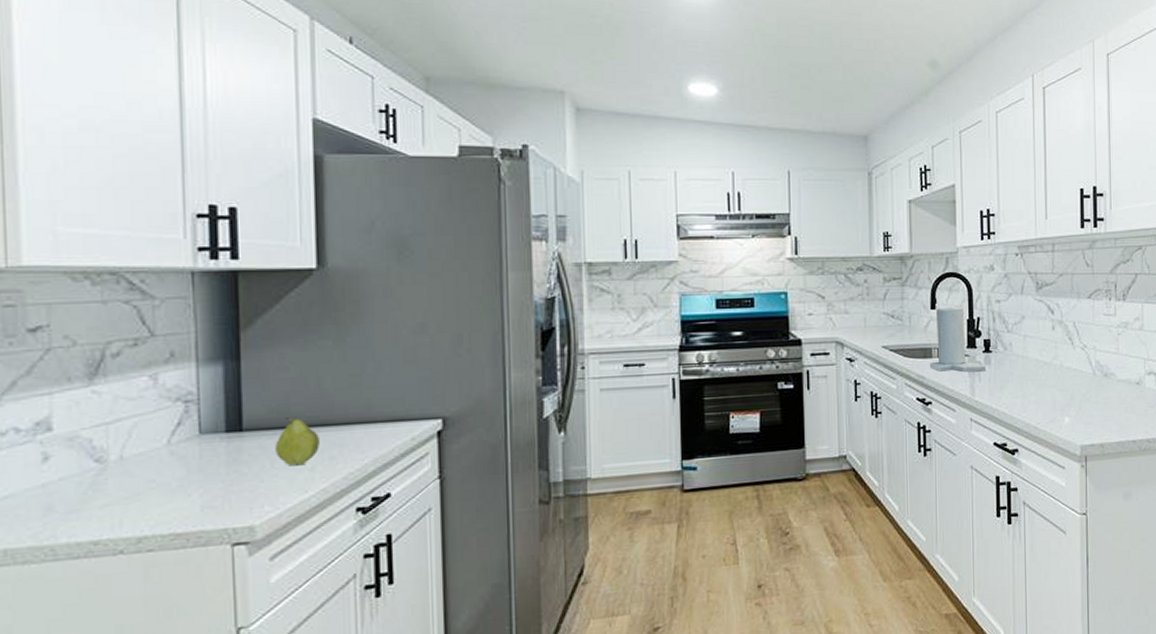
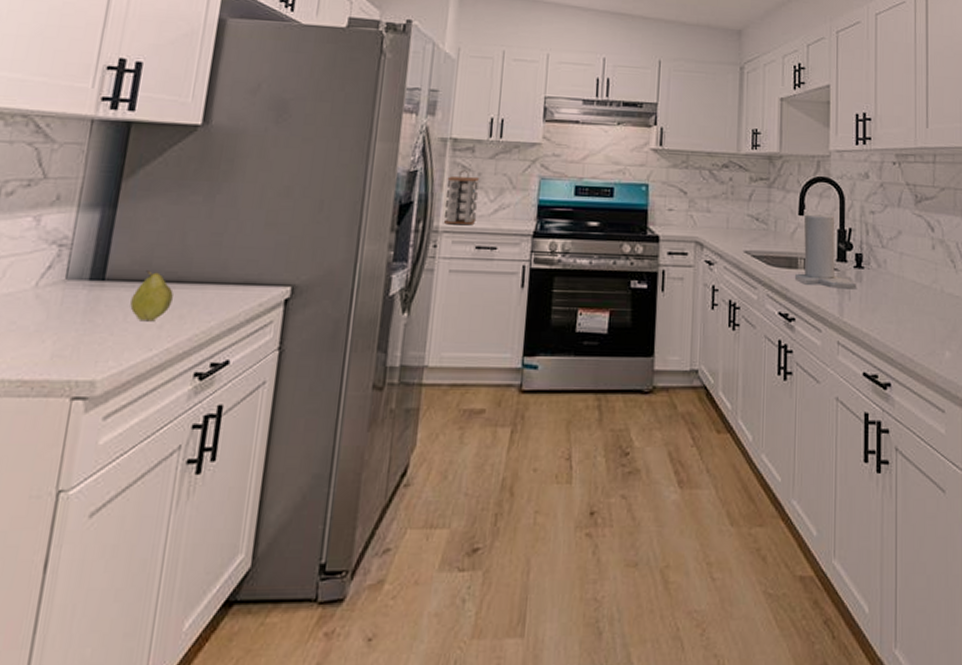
spice rack: none [587,292,621,347] -> present [443,170,480,226]

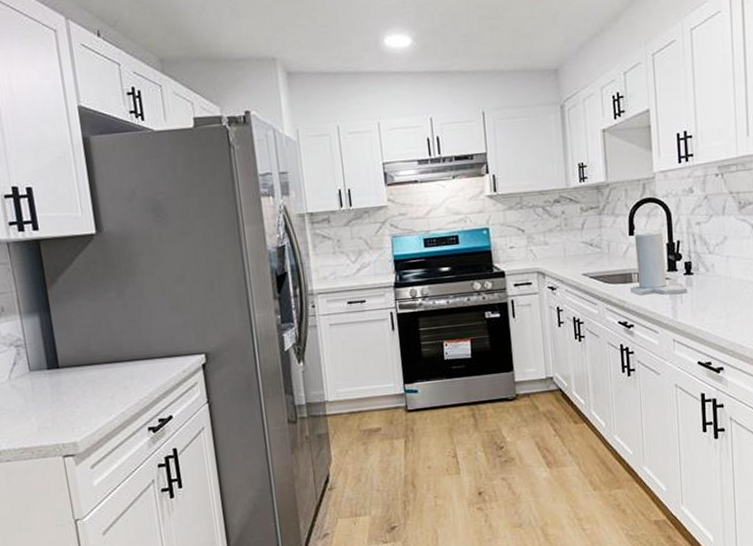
fruit: present [130,270,174,322] -> none [83,356,116,395]
spice rack: present [443,170,480,226] -> none [311,239,344,288]

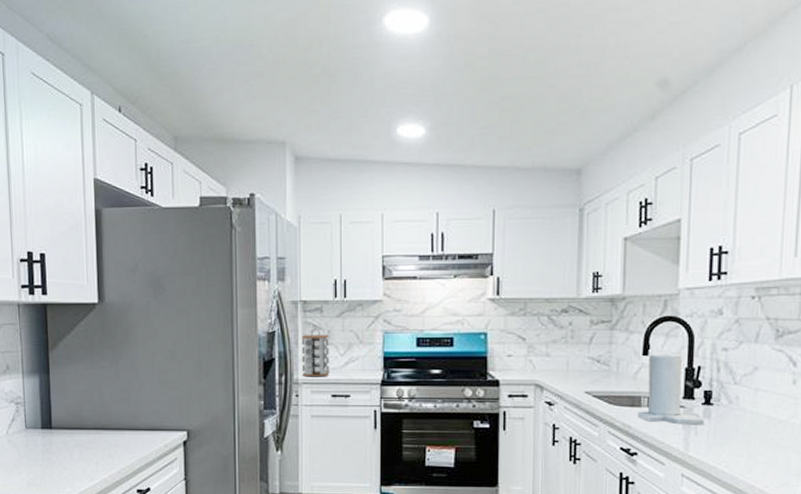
spice rack: none [311,239,344,288] -> present [301,328,330,377]

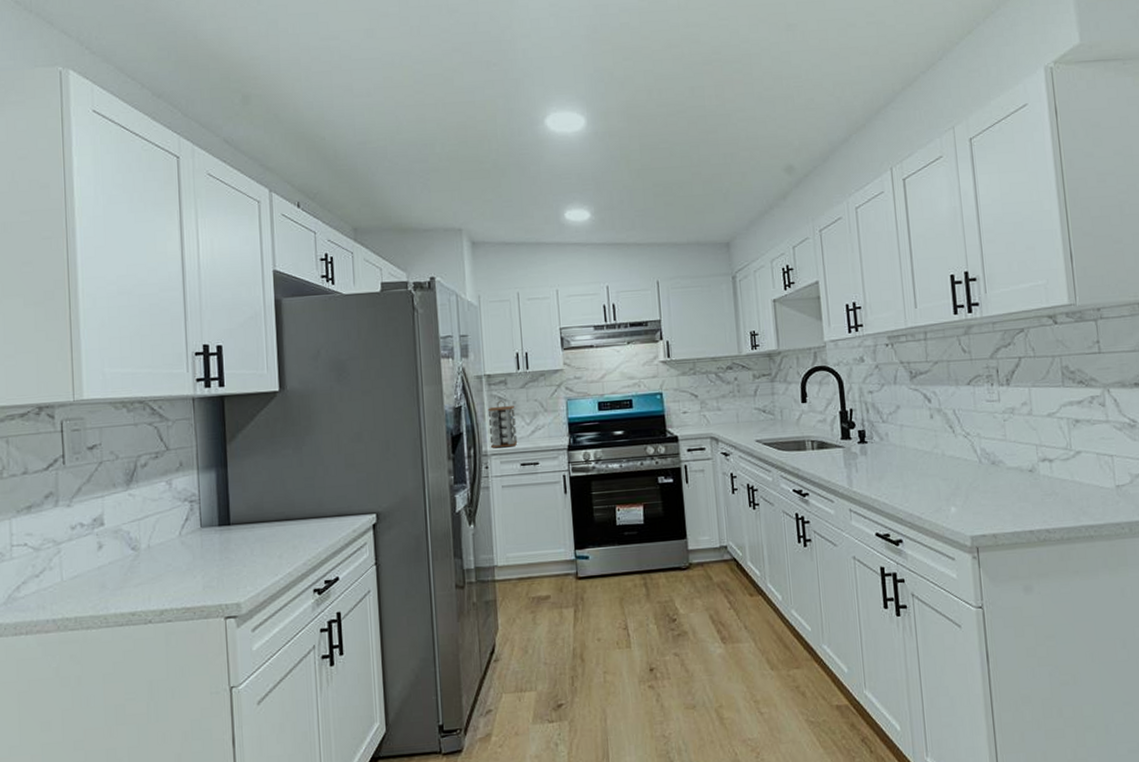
paper towel: present [638,354,705,425] -> none [804,399,863,464]

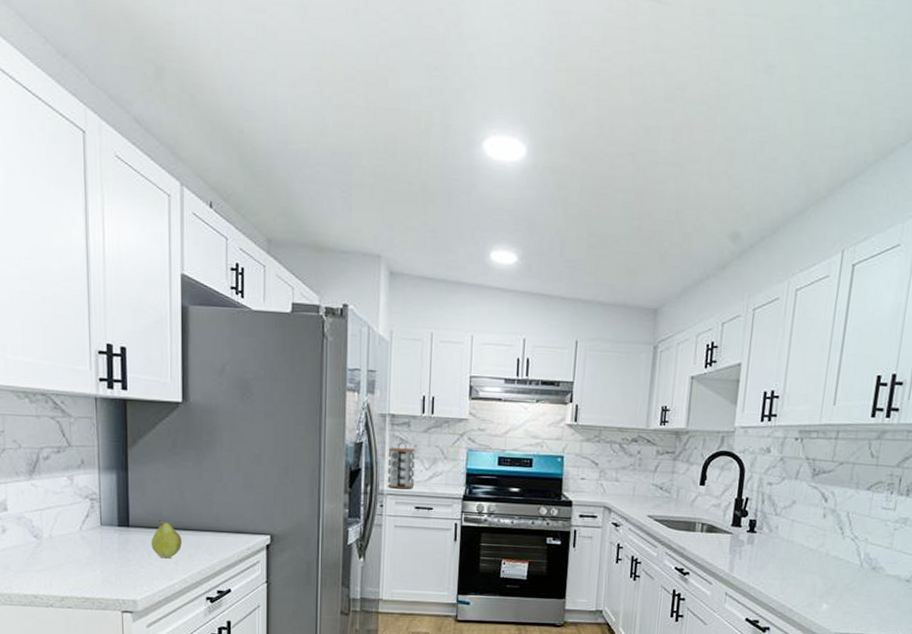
fruit: none [253,513,285,554] -> present [151,520,182,559]

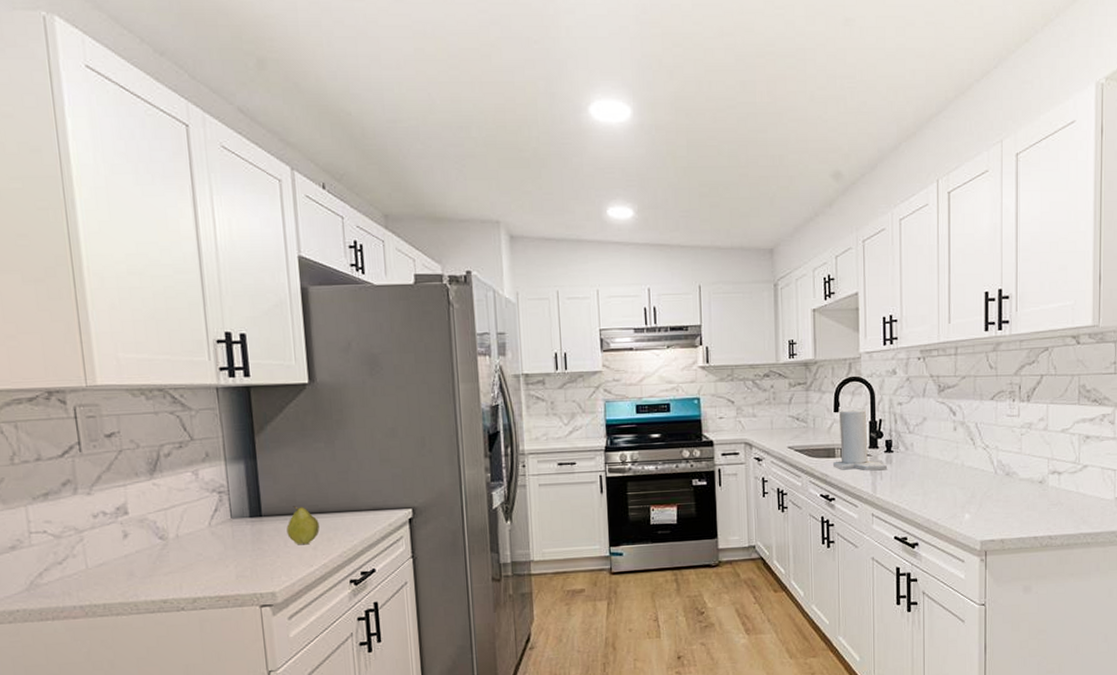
spice rack: present [387,442,416,490] -> none [525,400,555,448]
paper towel: none [692,484,748,550] -> present [833,409,888,471]

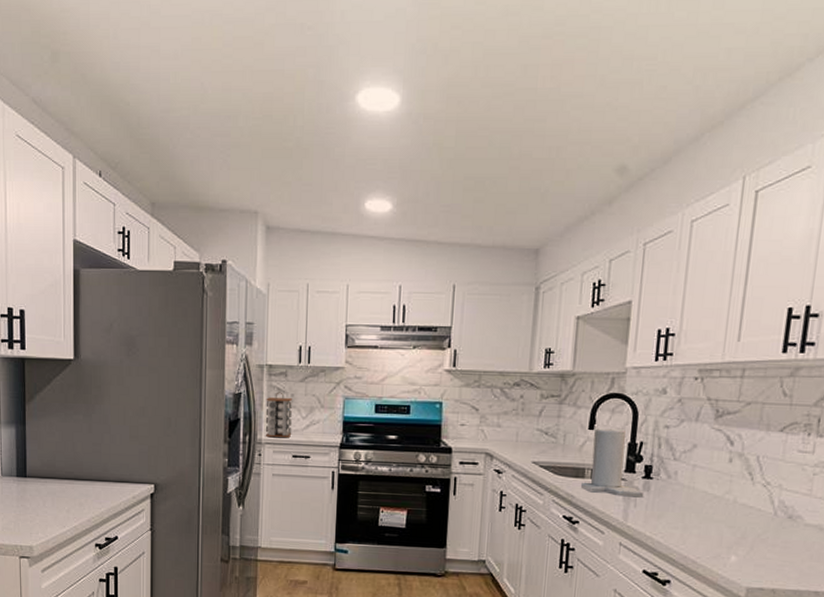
fruit: present [286,506,320,545] -> none [46,471,73,507]
spice rack: none [525,400,555,448] -> present [265,392,293,438]

